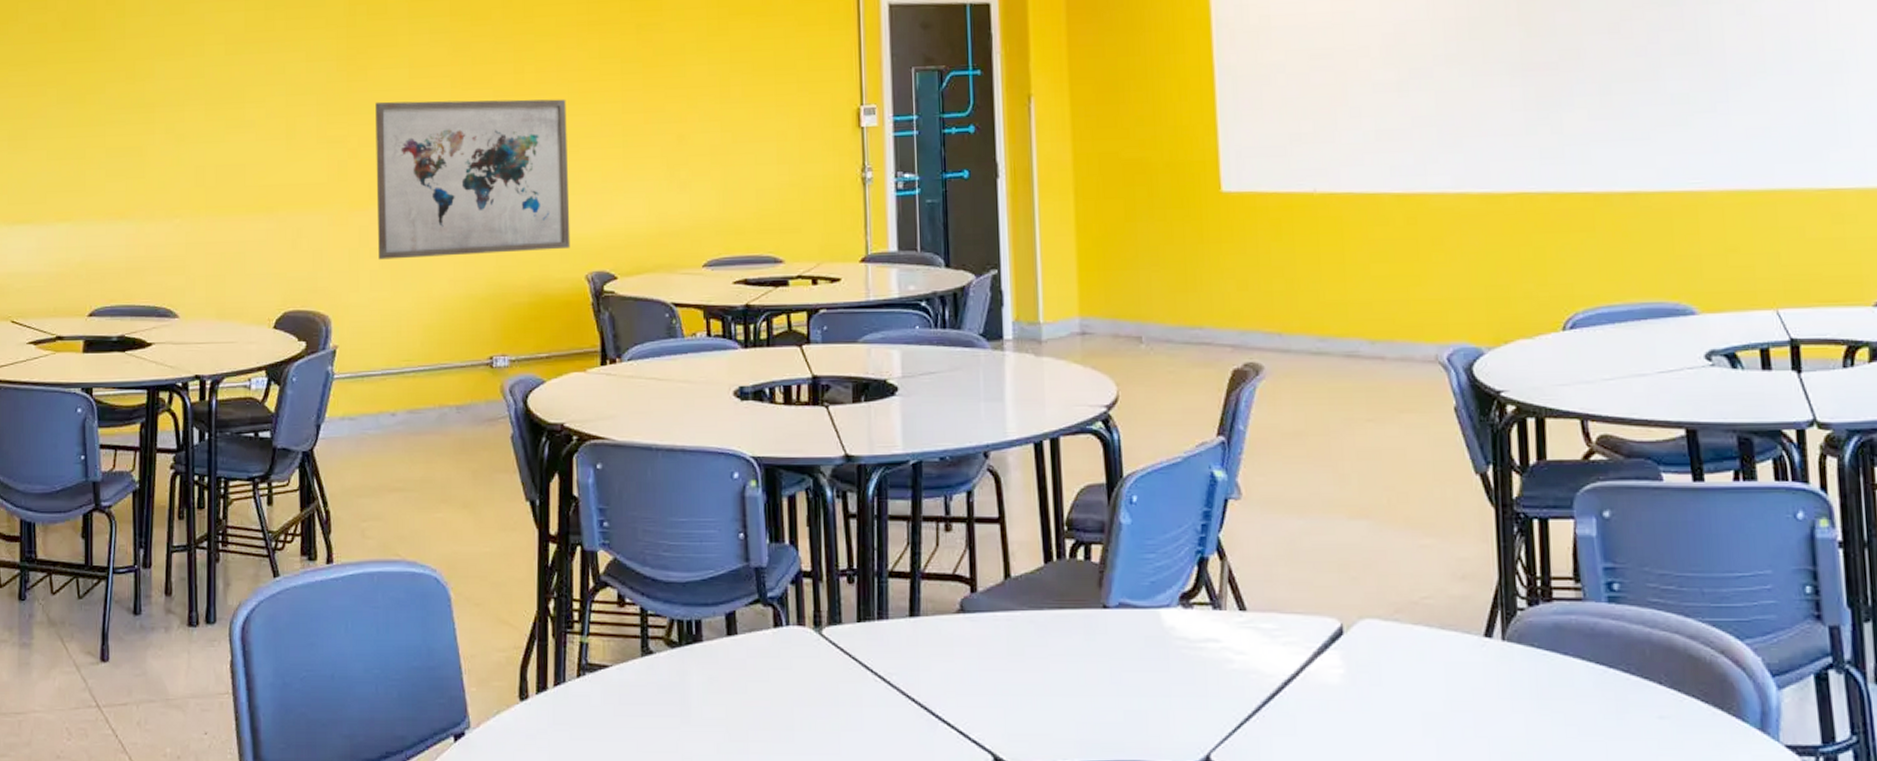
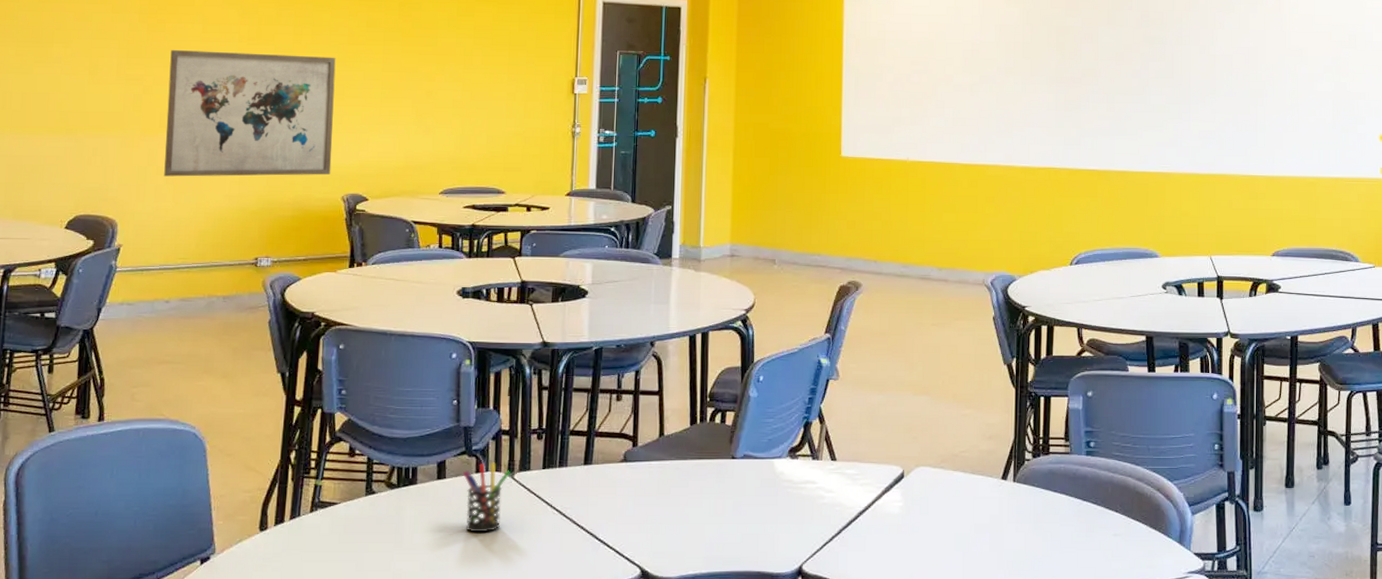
pen holder: none [758,614,817,705] -> present [463,462,510,533]

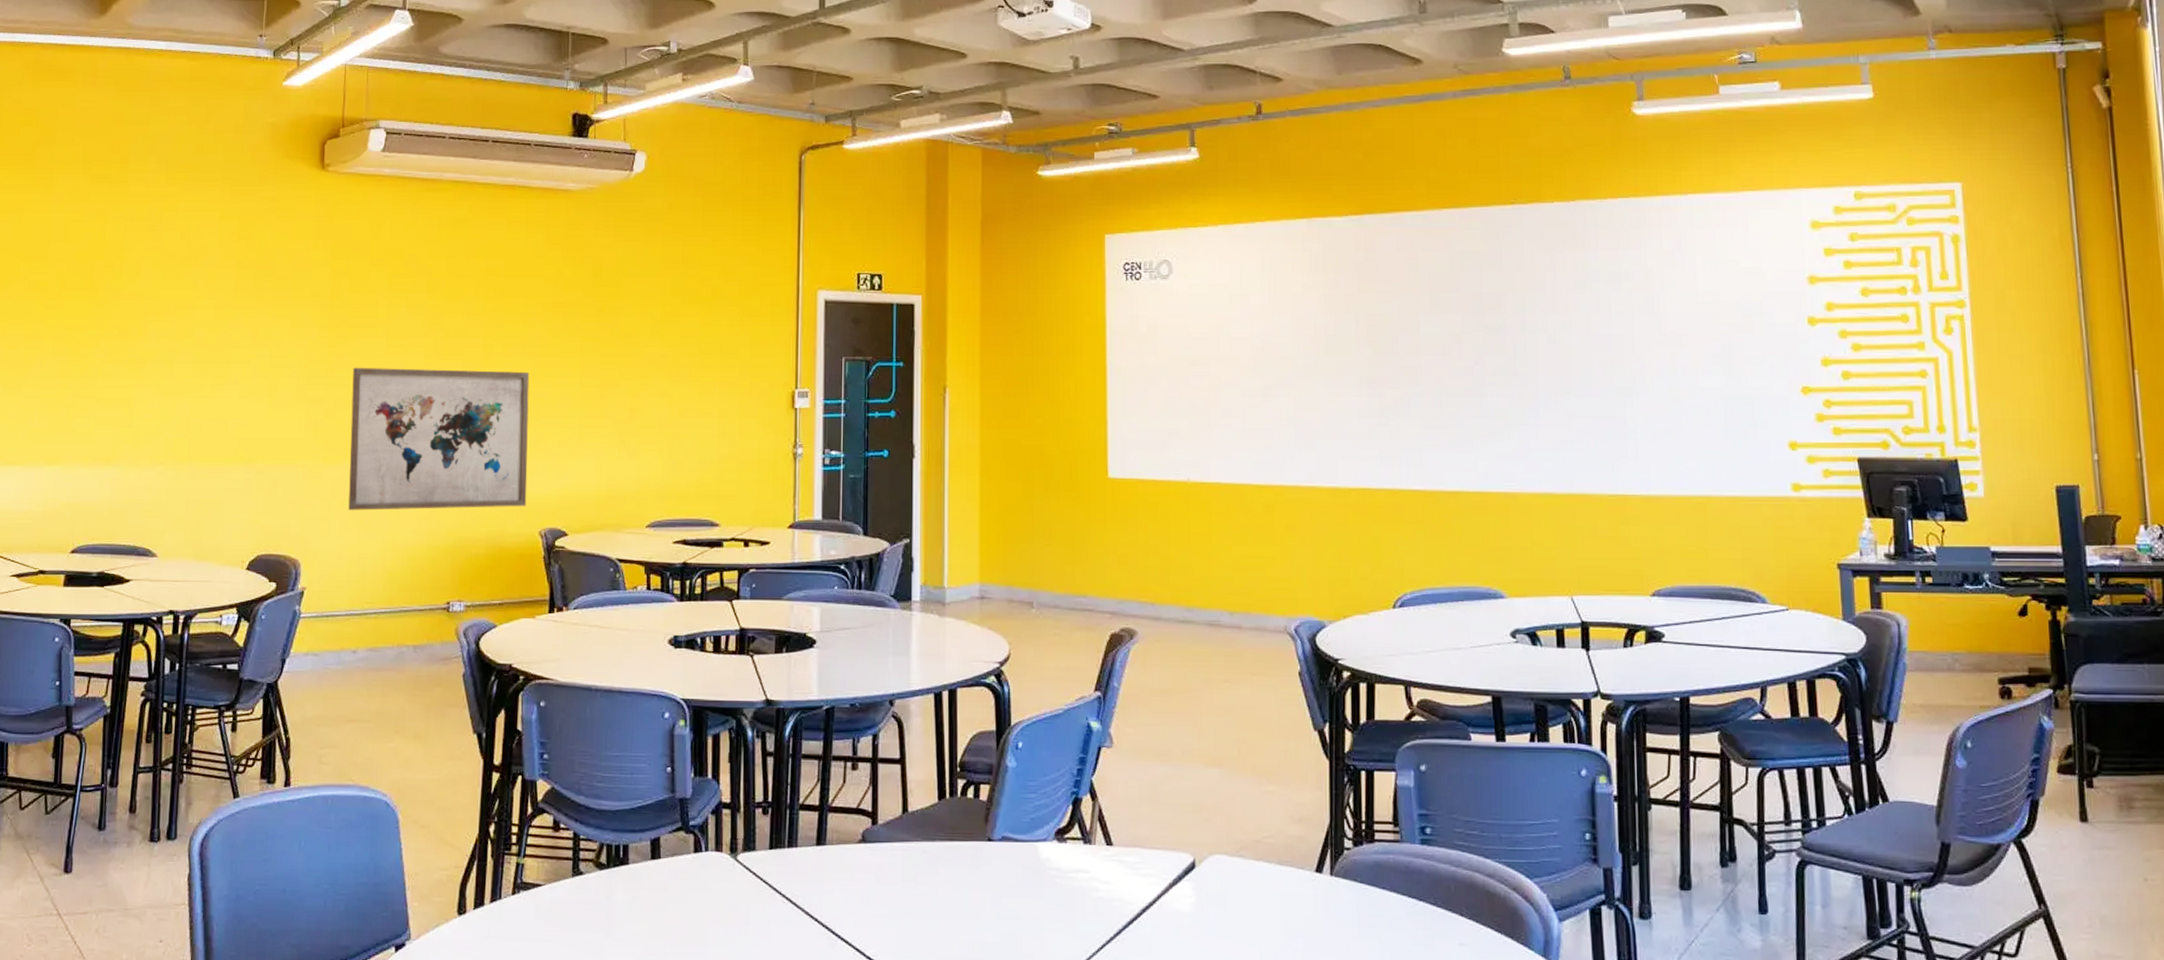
pen holder: present [463,462,510,533] -> none [680,841,733,923]

